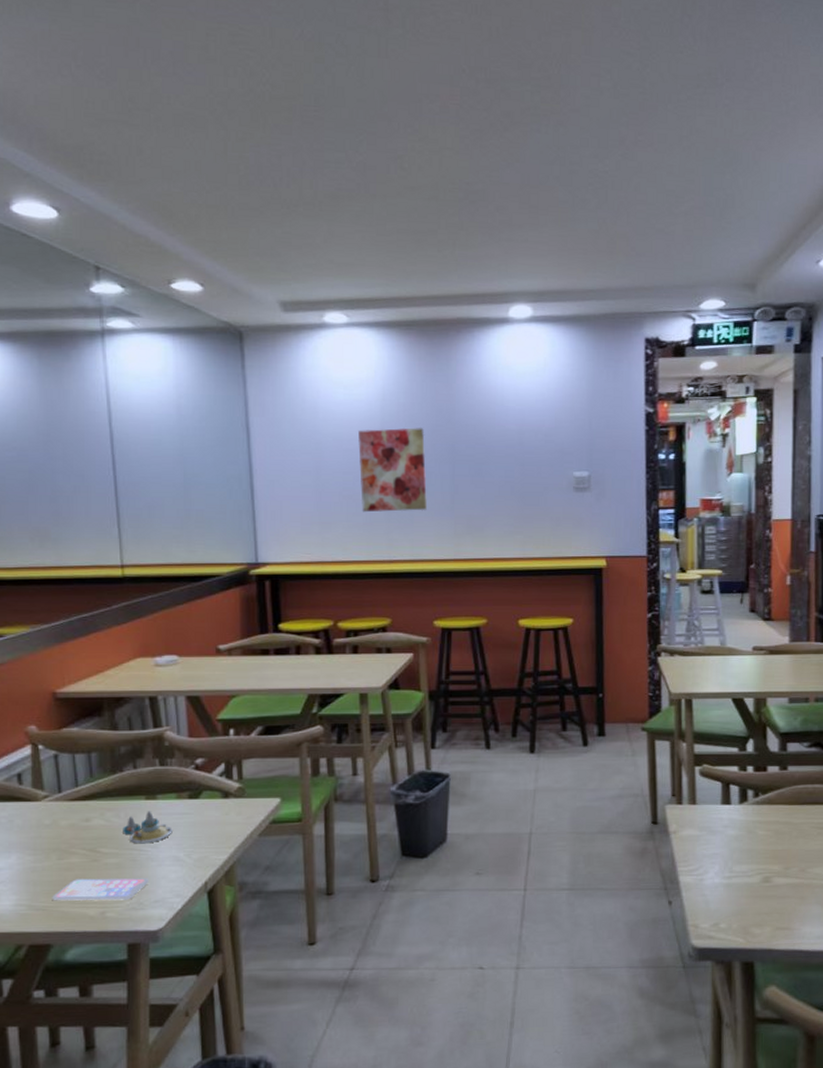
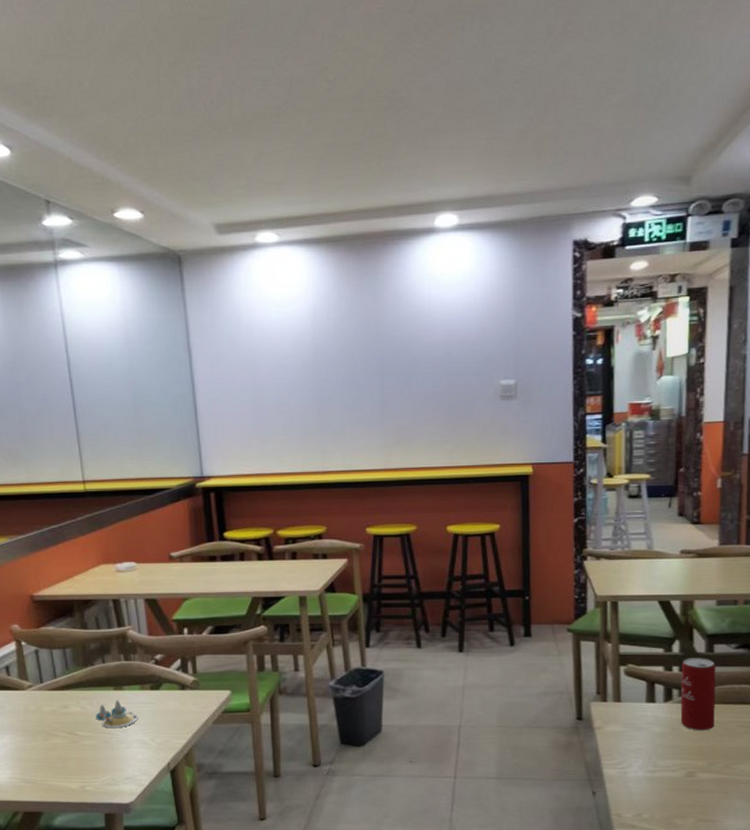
smartphone: present [52,877,150,901] -> none [40,757,121,777]
wall art: present [358,428,427,513] -> none [292,342,358,426]
beverage can: none [755,757,790,834] -> present [680,658,716,731]

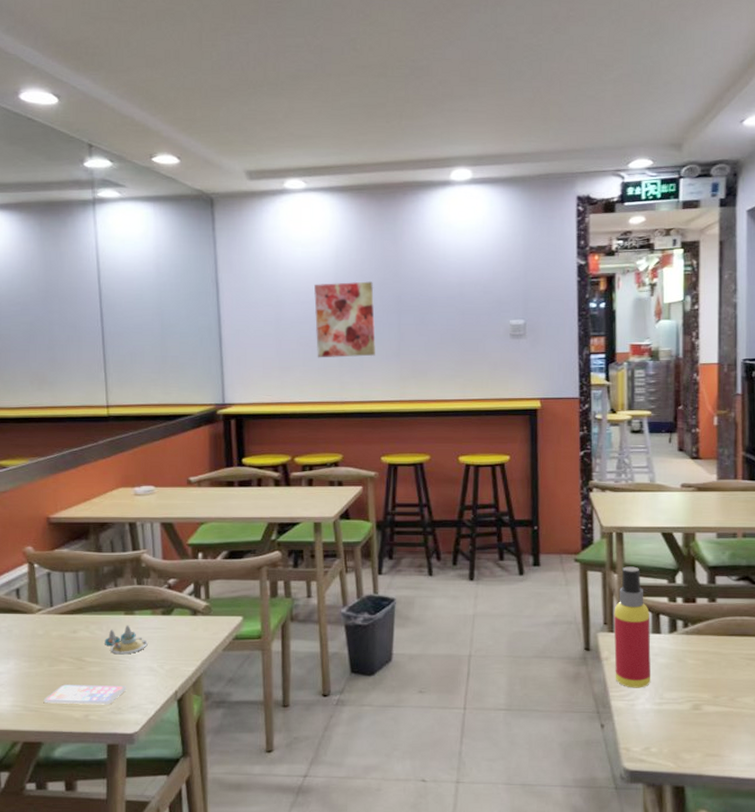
smartphone: none [40,757,121,777] -> present [43,684,127,705]
wall art: none [292,342,358,426] -> present [314,281,376,358]
spray bottle: none [607,636,645,757] -> present [614,566,651,688]
beverage can: present [680,658,716,731] -> none [685,589,719,663]

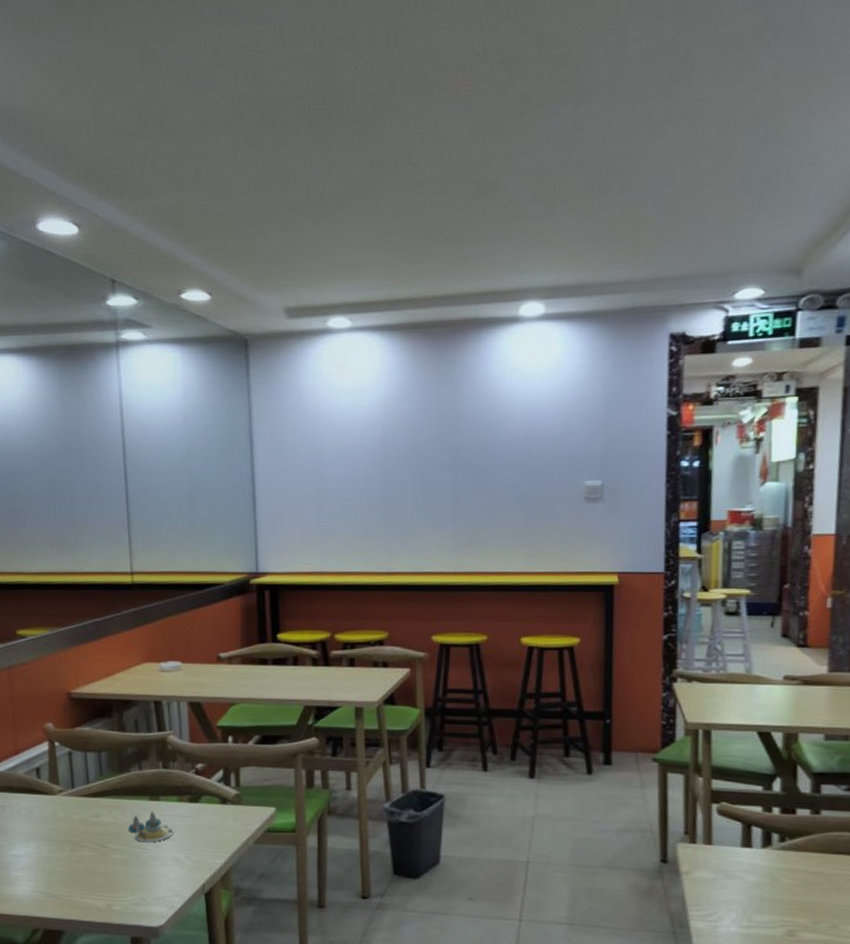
smartphone: present [43,684,127,705] -> none [65,871,152,895]
wall art: present [314,281,376,358] -> none [359,435,429,523]
spray bottle: present [614,566,651,688] -> none [695,769,740,909]

